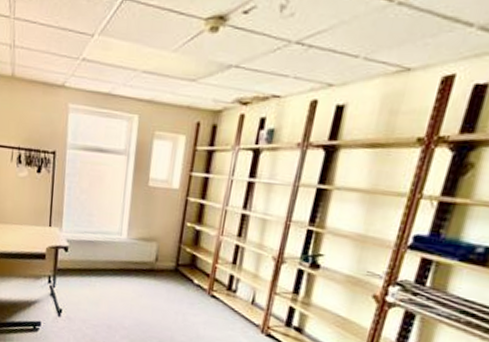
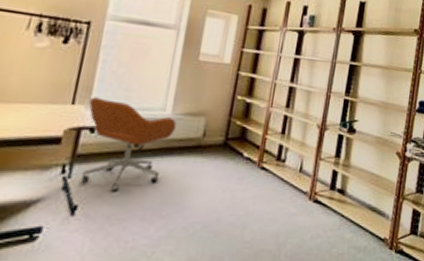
office chair: none [61,220,132,302] -> present [81,97,177,192]

